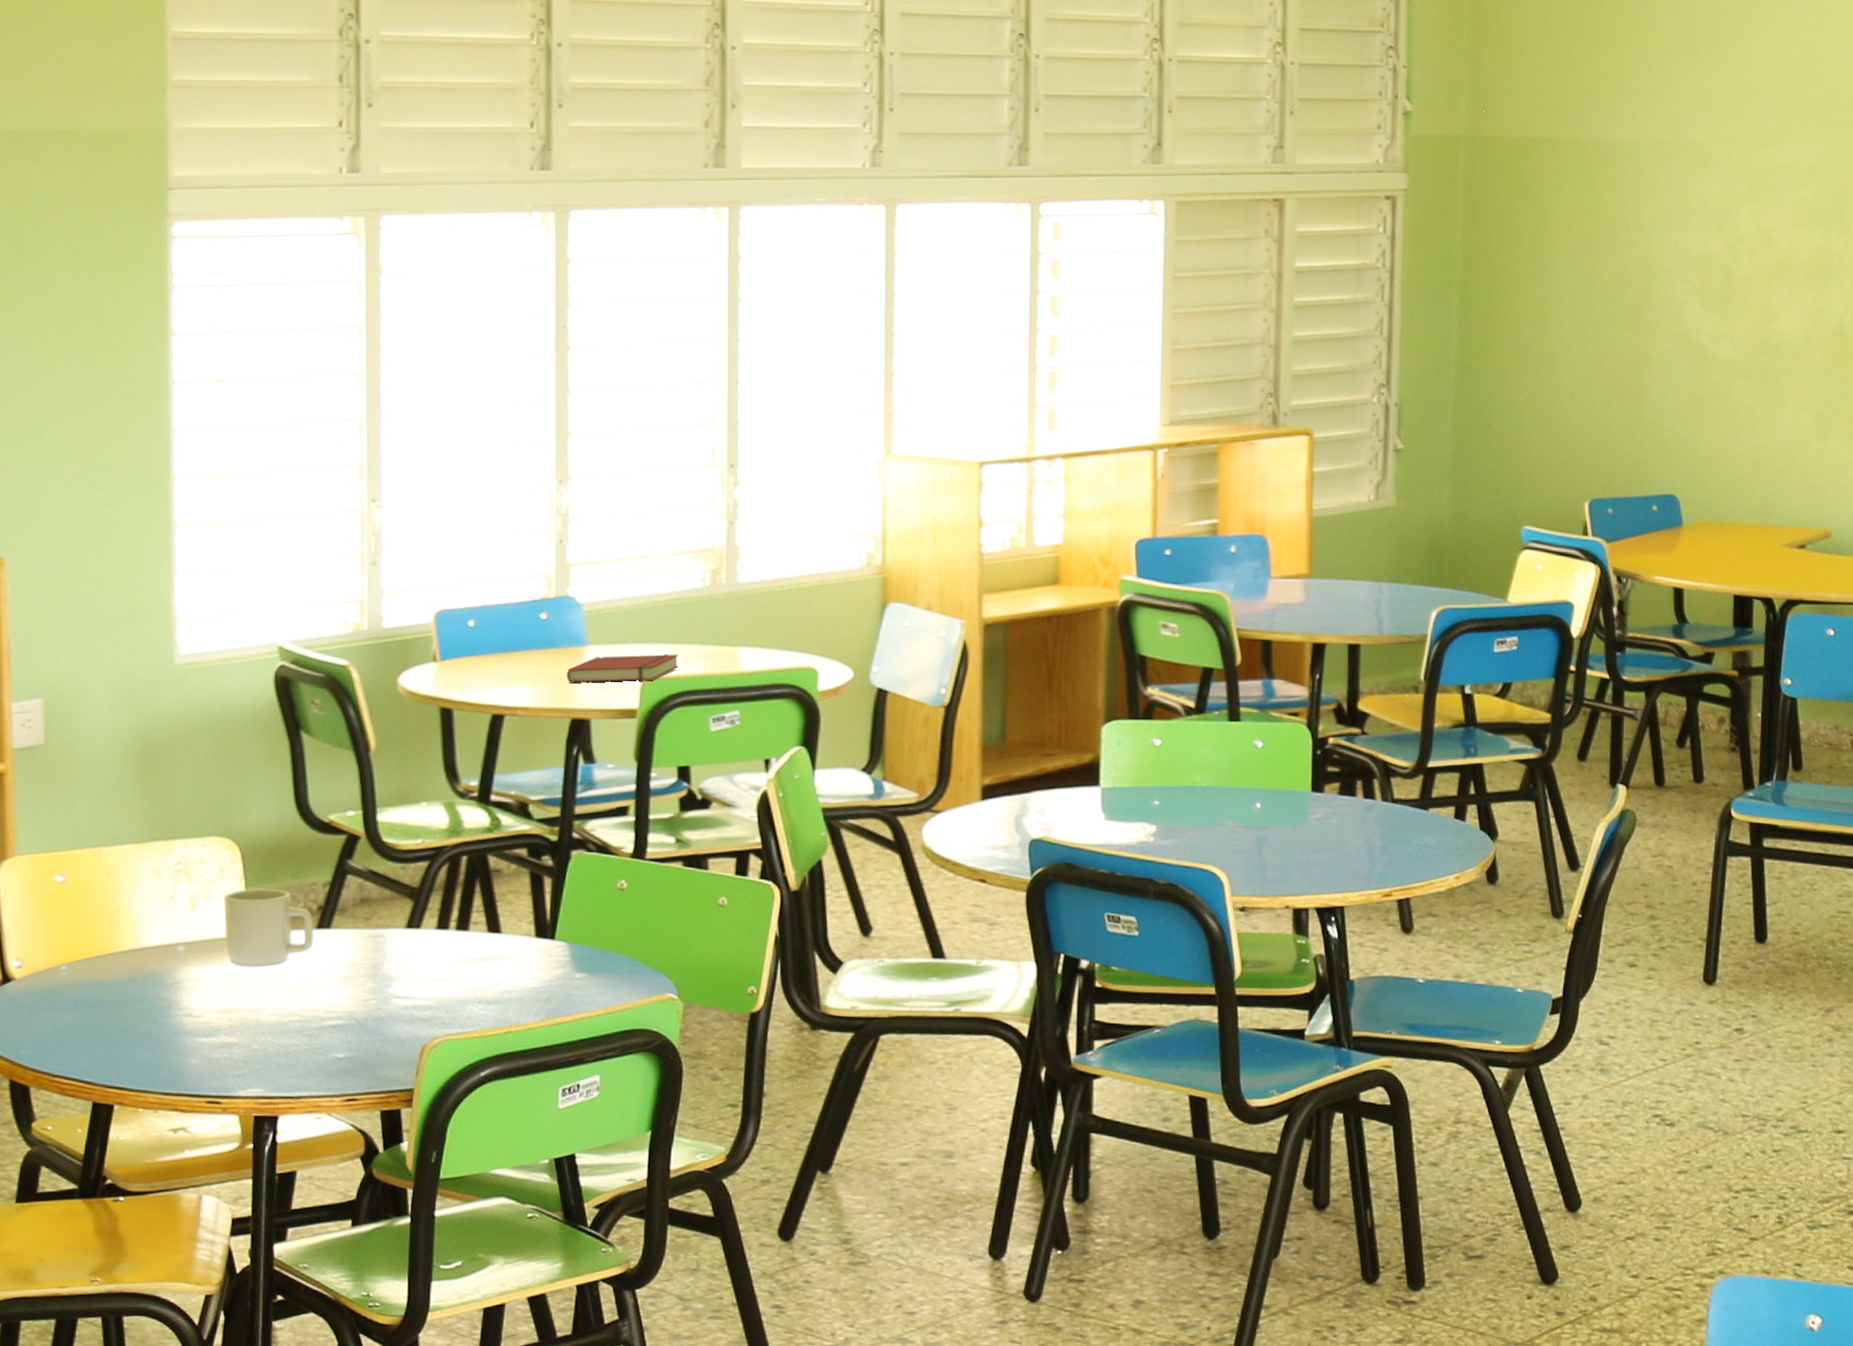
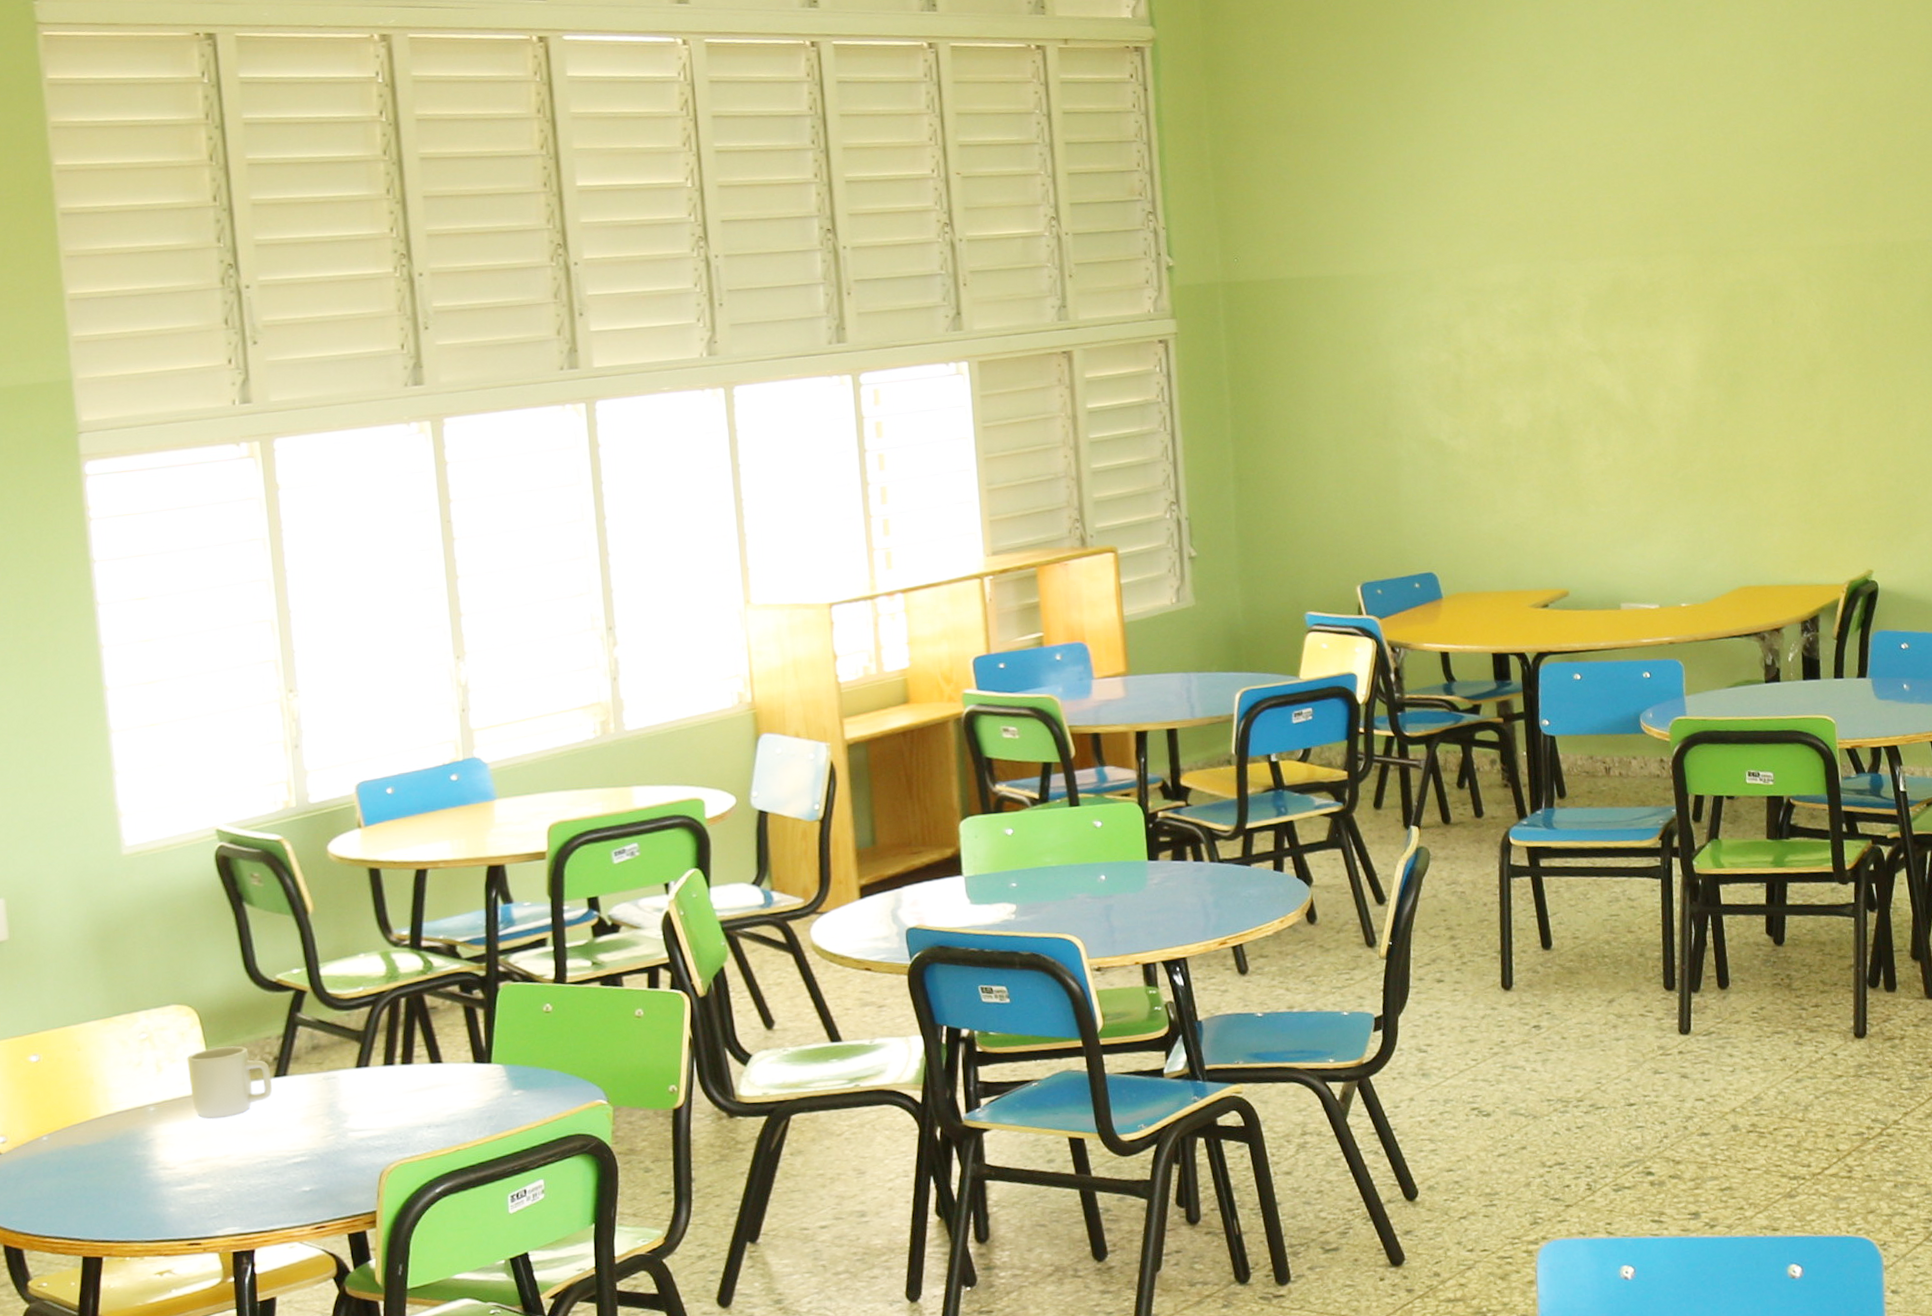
book: present [567,654,679,683] -> none [480,799,580,834]

